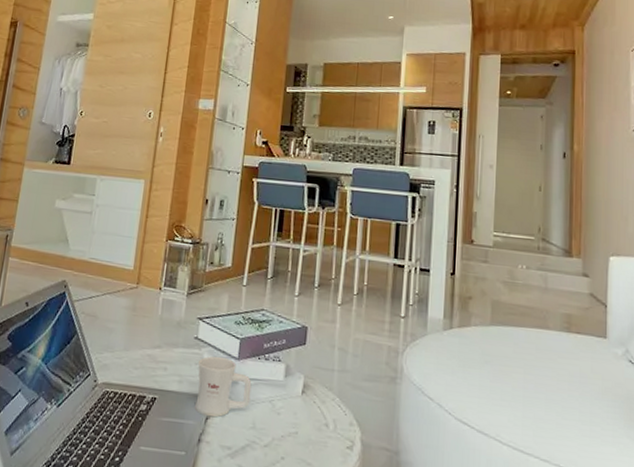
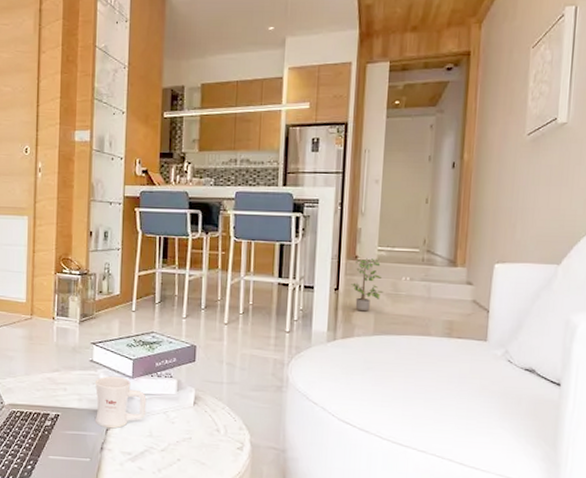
potted plant: none [467,243,501,300] -> present [351,258,384,312]

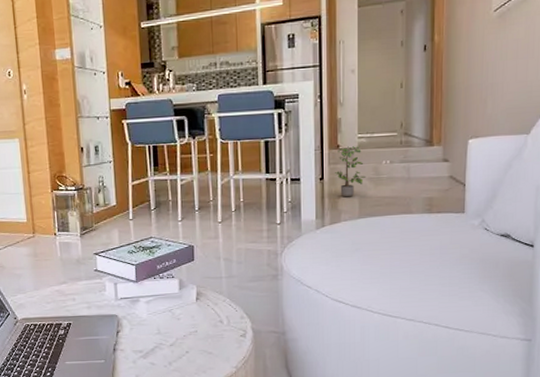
mug: present [94,376,147,429] -> none [102,282,153,331]

